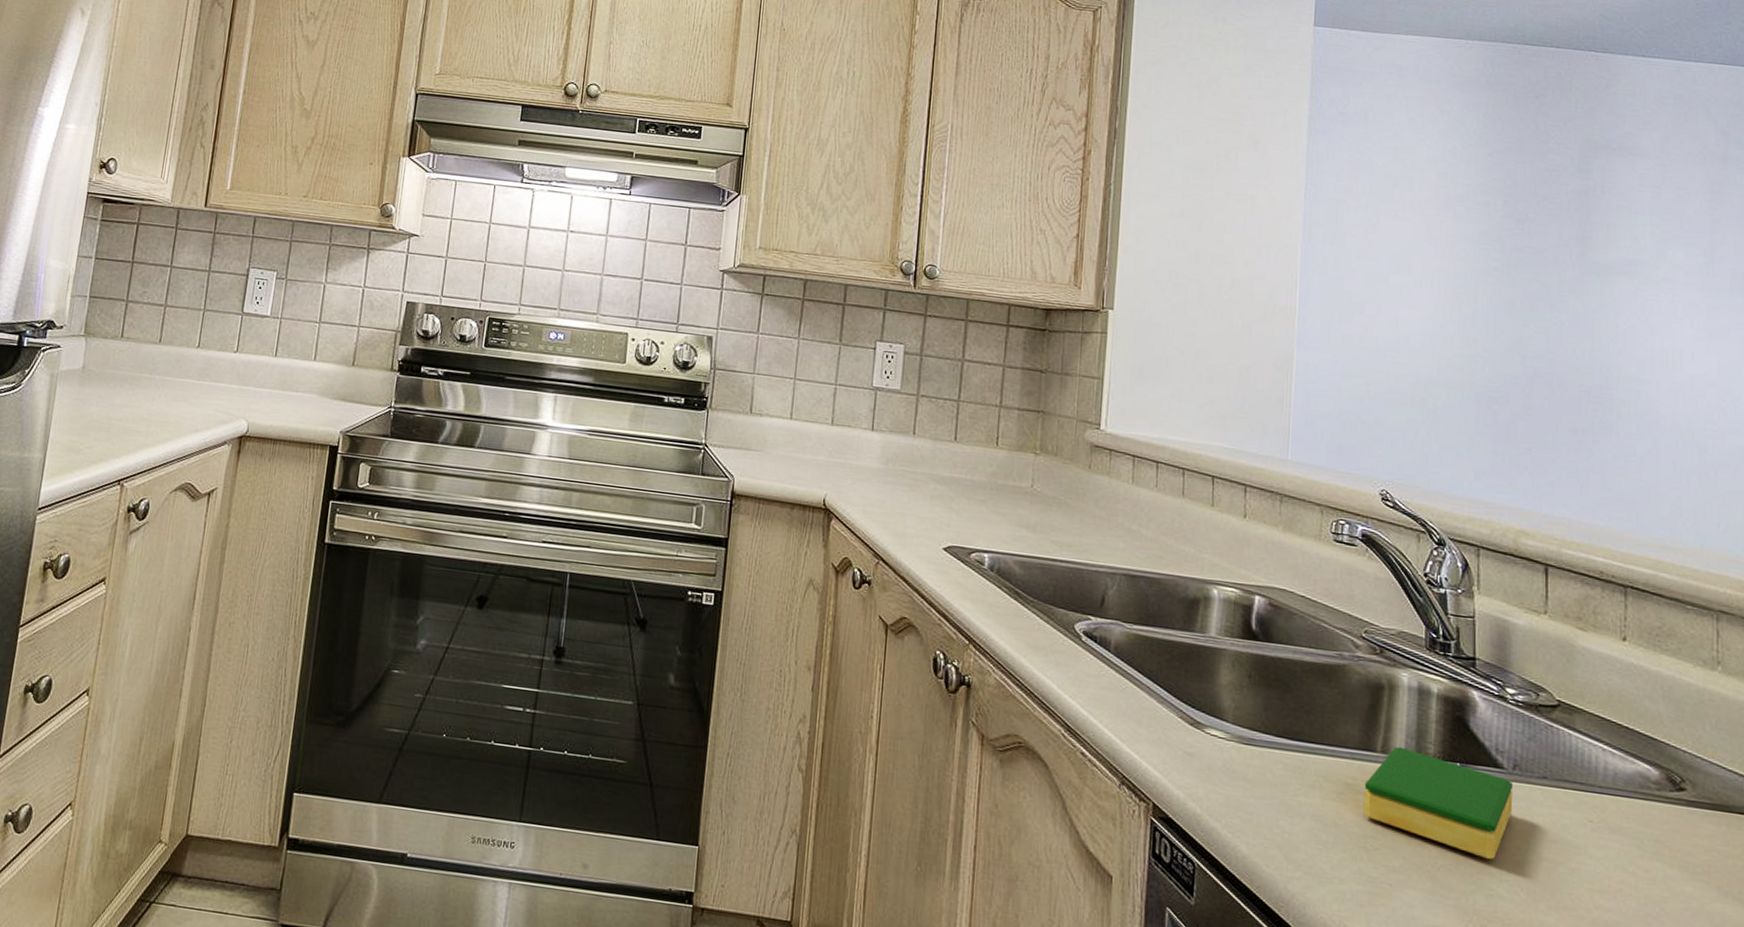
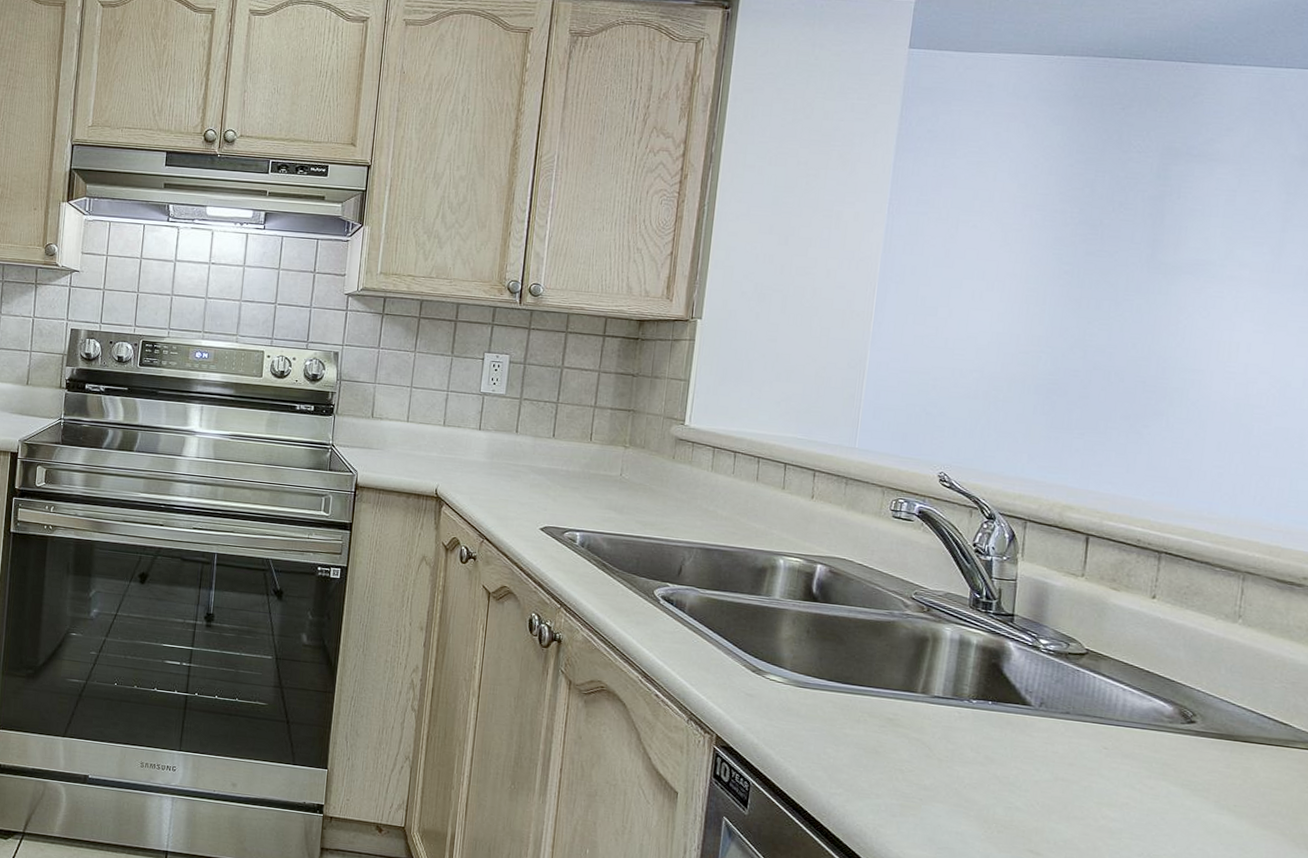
dish sponge: present [1363,746,1514,860] -> none [901,688,1039,780]

